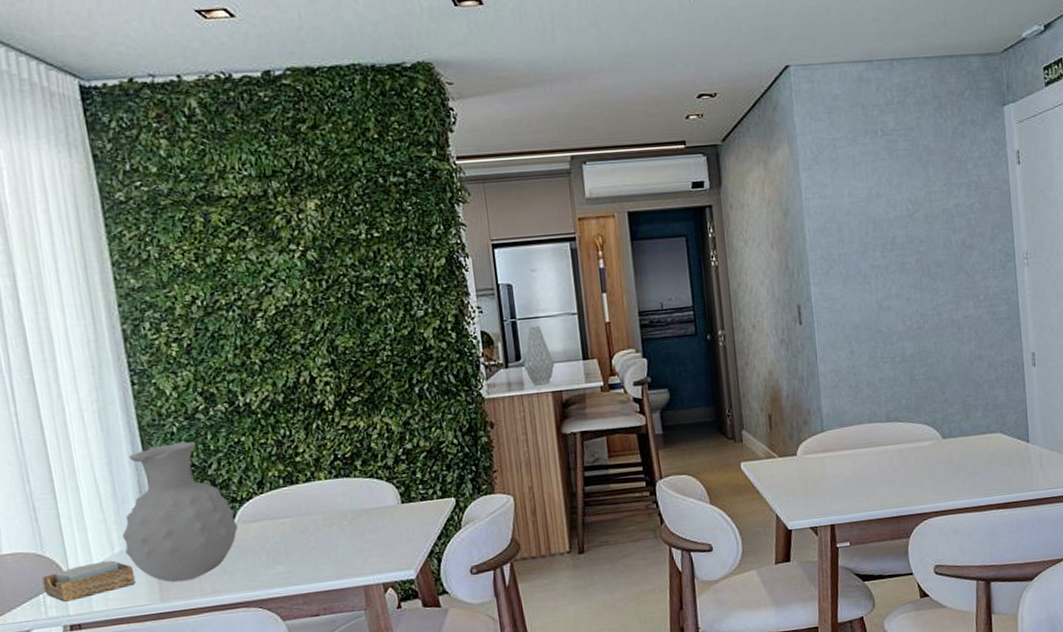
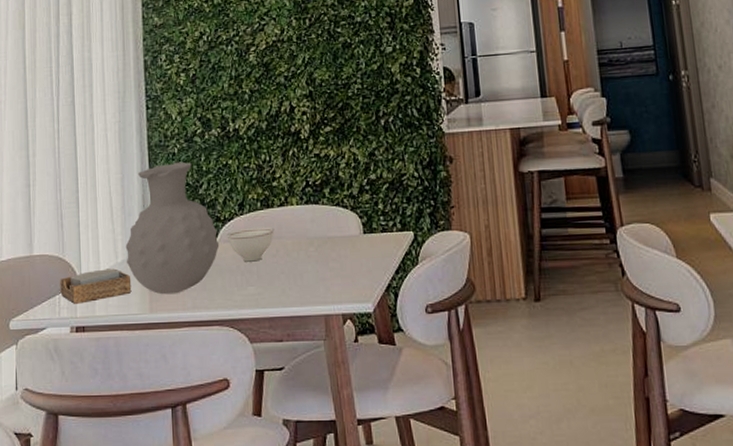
bowl: none [246,503,302,542] -> present [227,226,275,262]
vase: present [523,325,555,385] -> none [483,62,513,122]

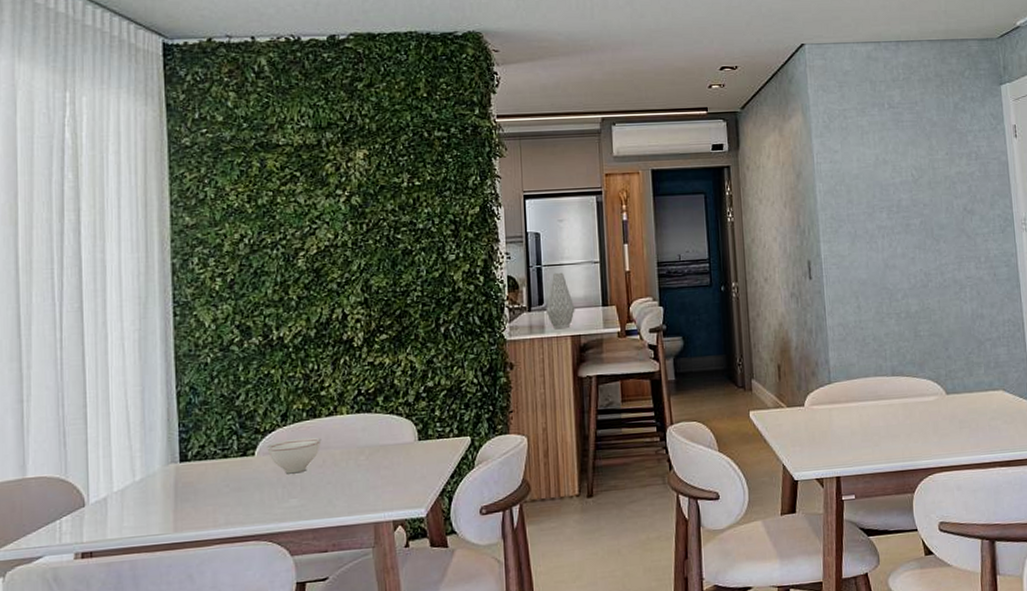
napkin holder: present [60,268,132,304] -> none [61,487,152,529]
vase: present [125,162,220,295] -> none [145,372,258,513]
vase: none [483,62,513,122] -> present [545,272,575,329]

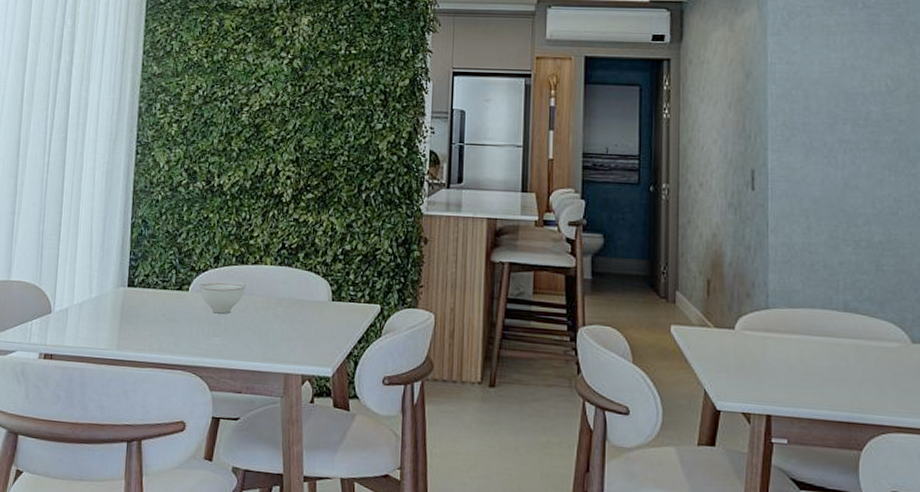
vase: present [545,272,575,329] -> none [464,152,494,210]

